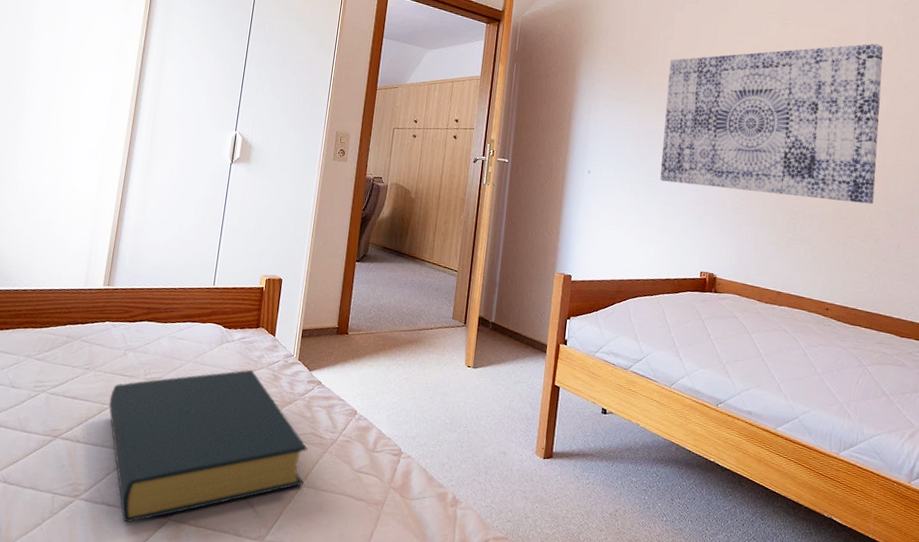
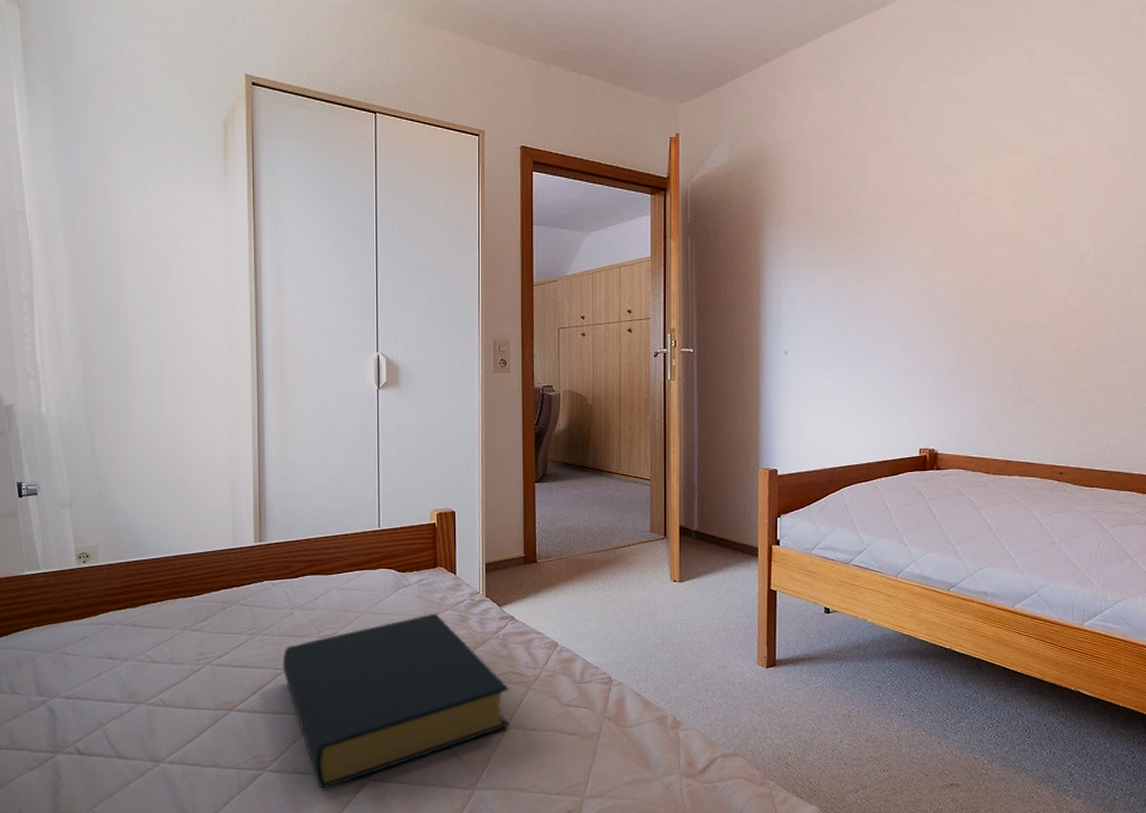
wall art: present [660,43,884,204] -> none [865,169,1108,354]

